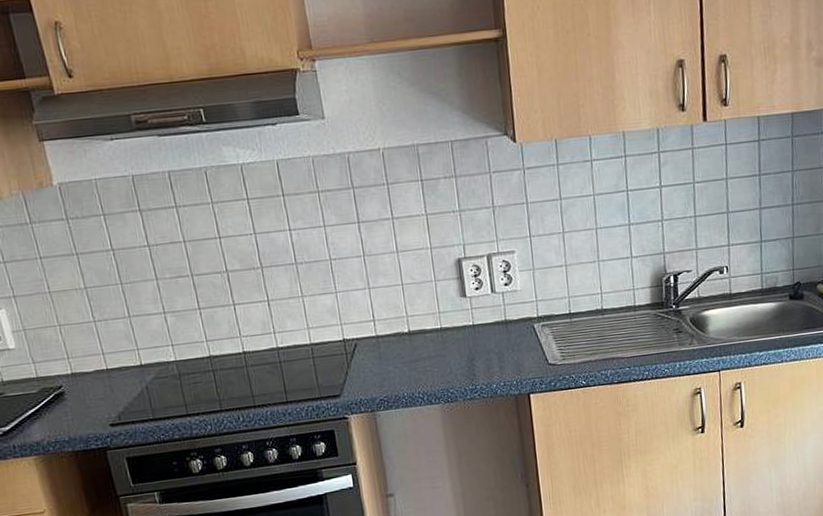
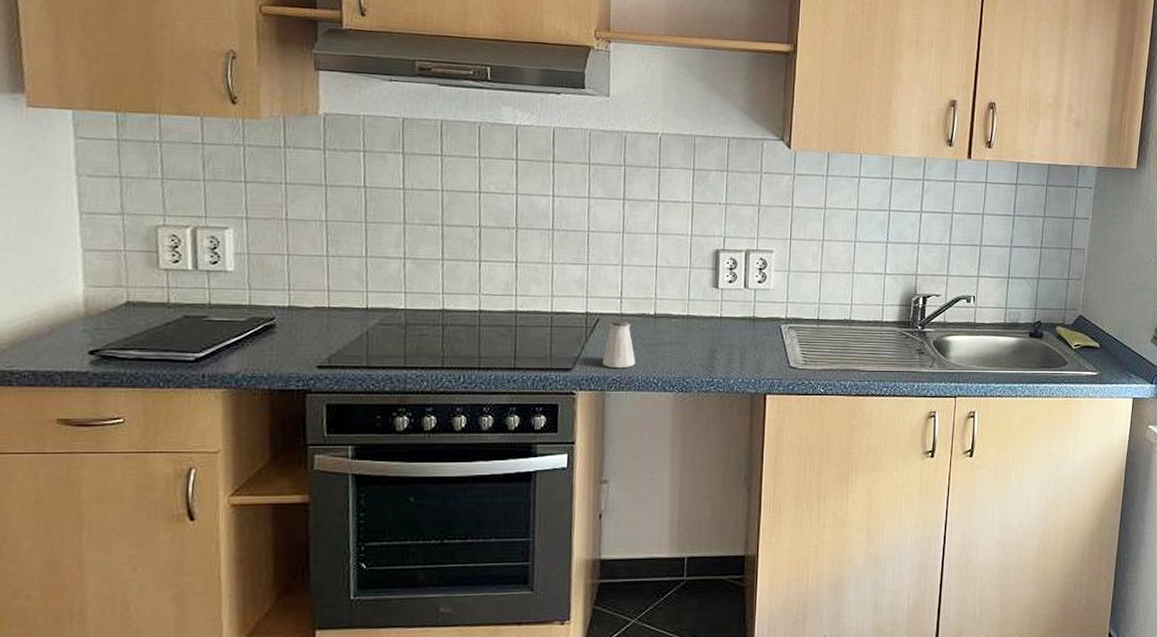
saltshaker: none [367,341,400,389] -> present [602,319,636,368]

